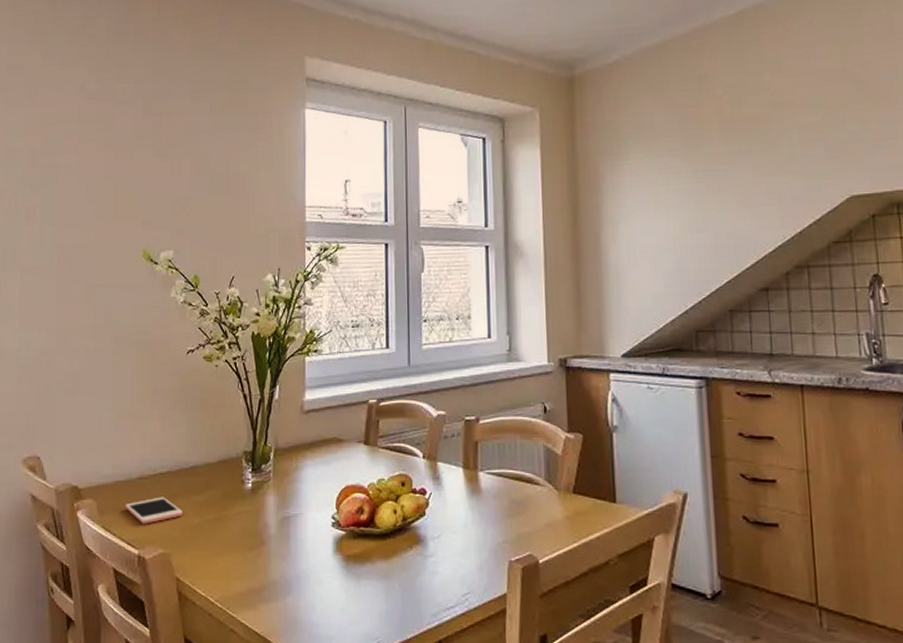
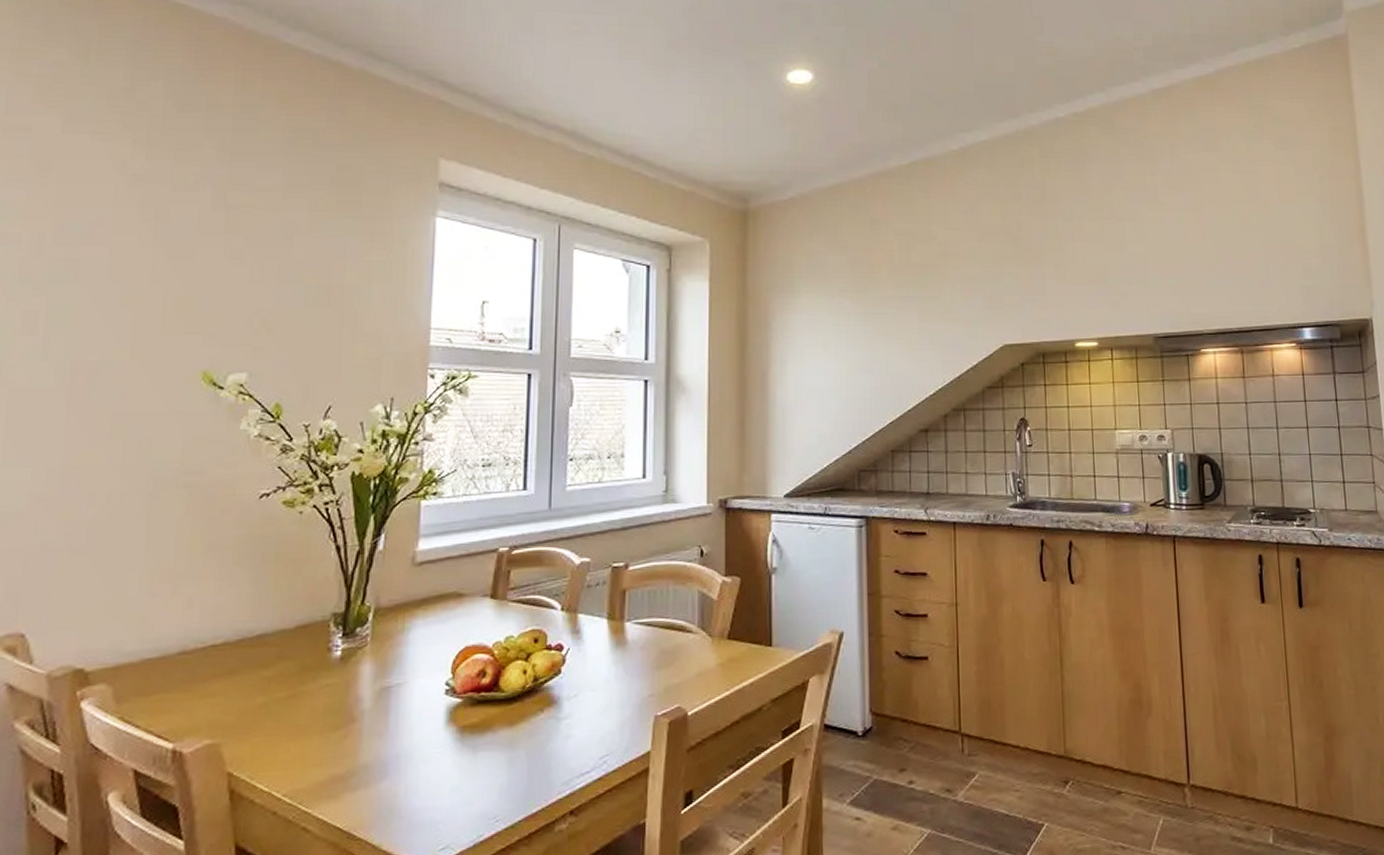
cell phone: present [124,497,183,524] -> none [155,674,242,711]

